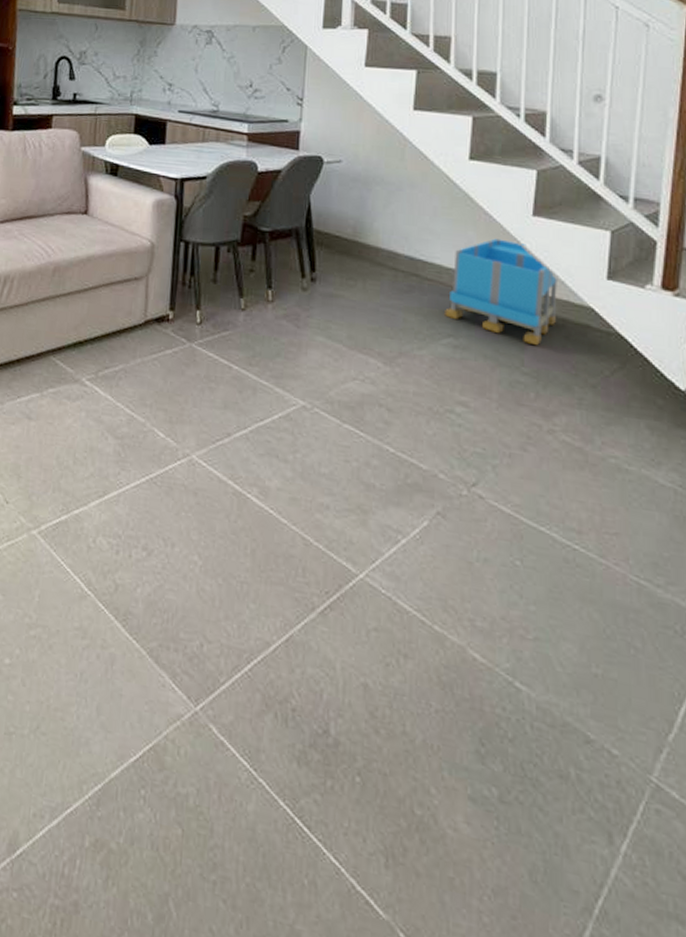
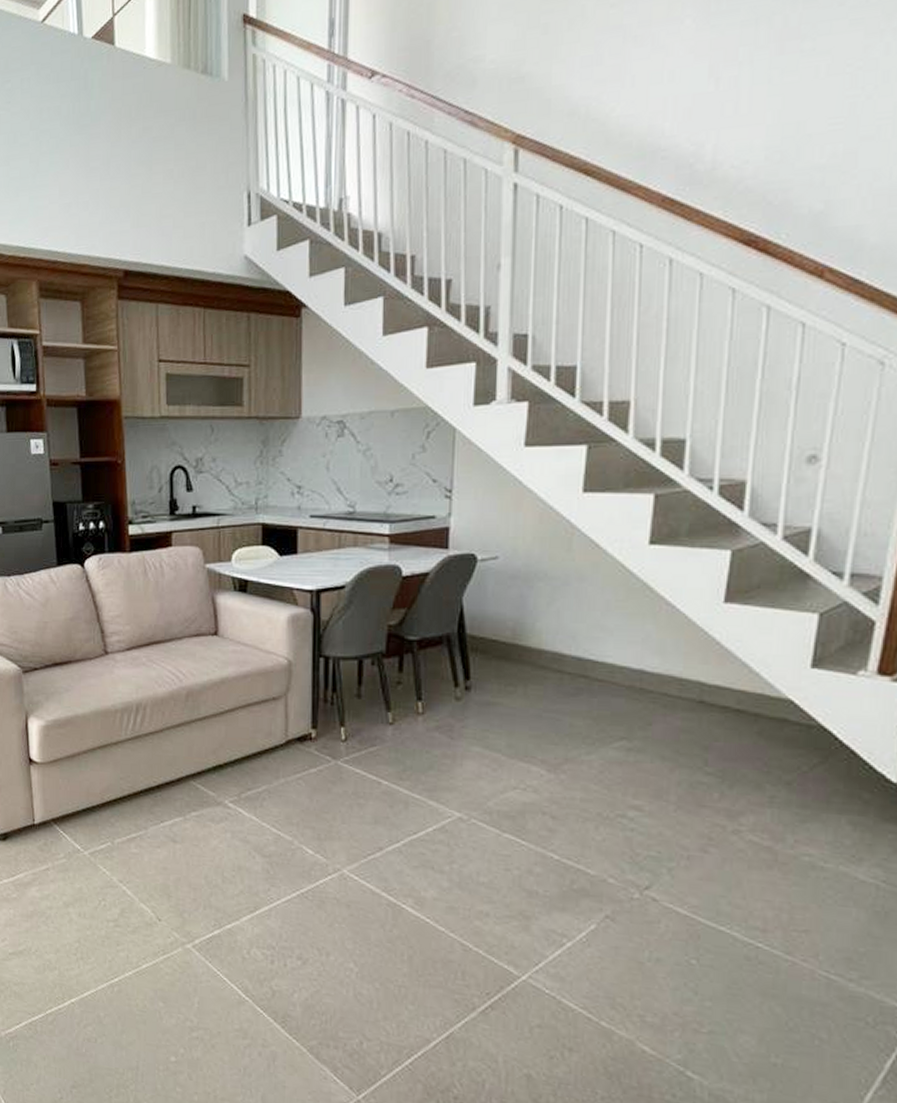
storage bin: present [445,238,557,346] -> none [617,631,751,744]

